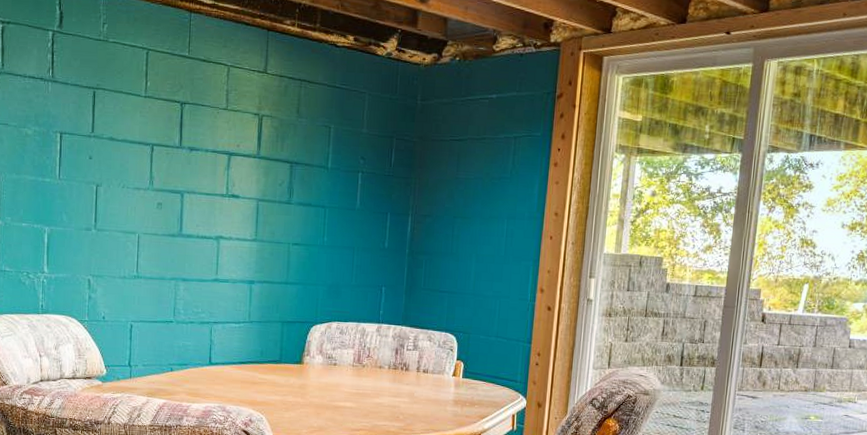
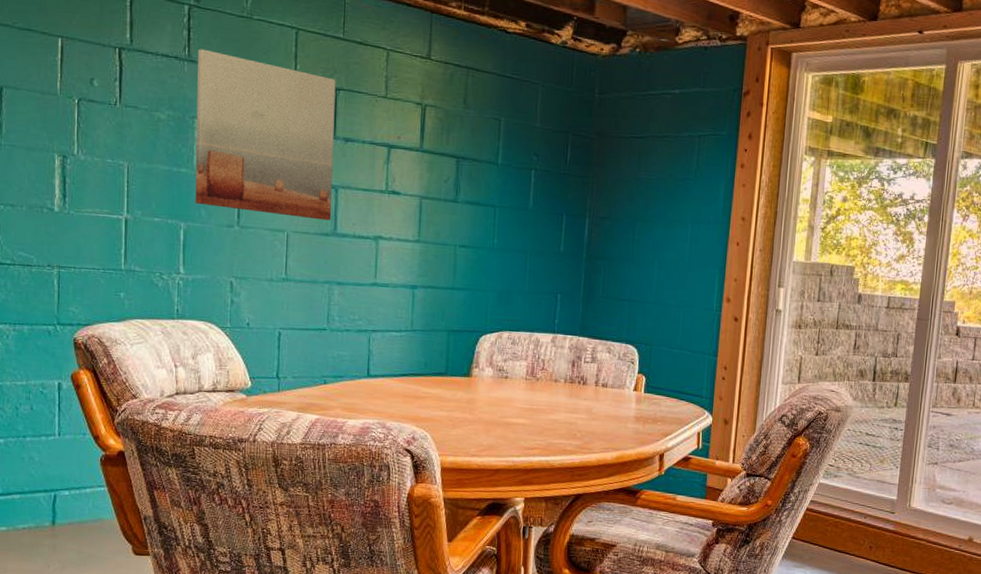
wall art: none [58,70,182,223] -> present [195,49,336,221]

